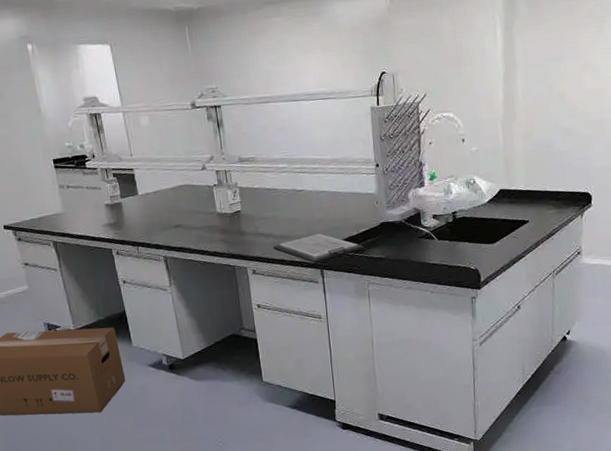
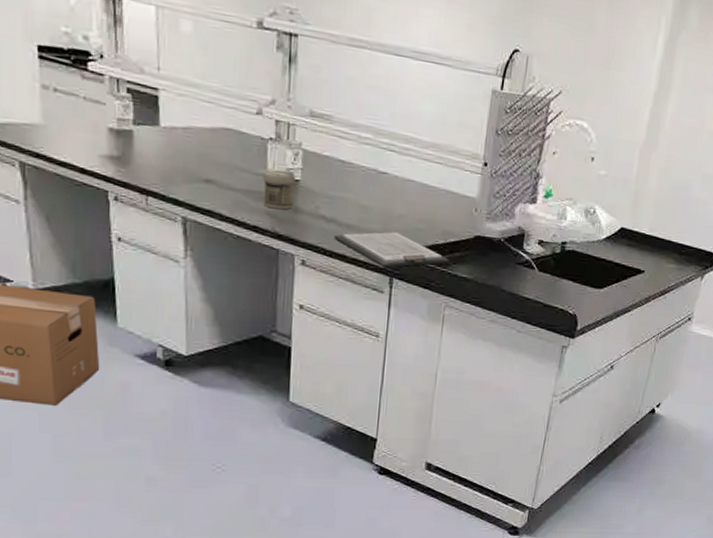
jar: none [213,205,240,237] -> present [262,168,296,210]

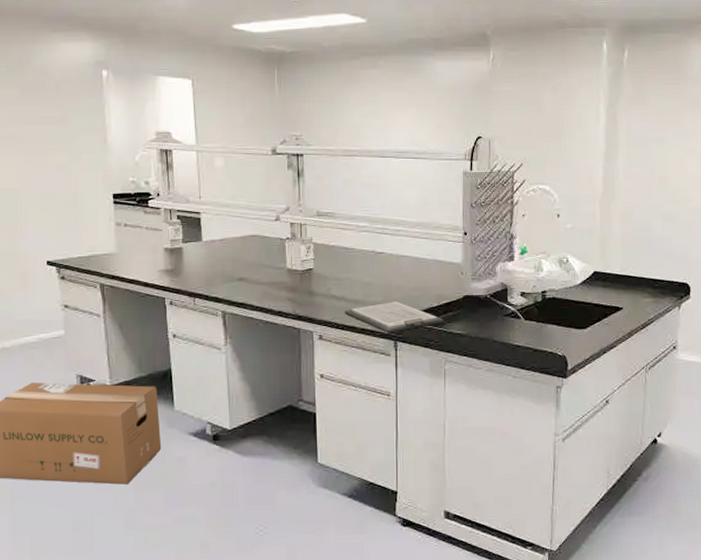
jar: present [262,168,296,210] -> none [283,261,310,295]

